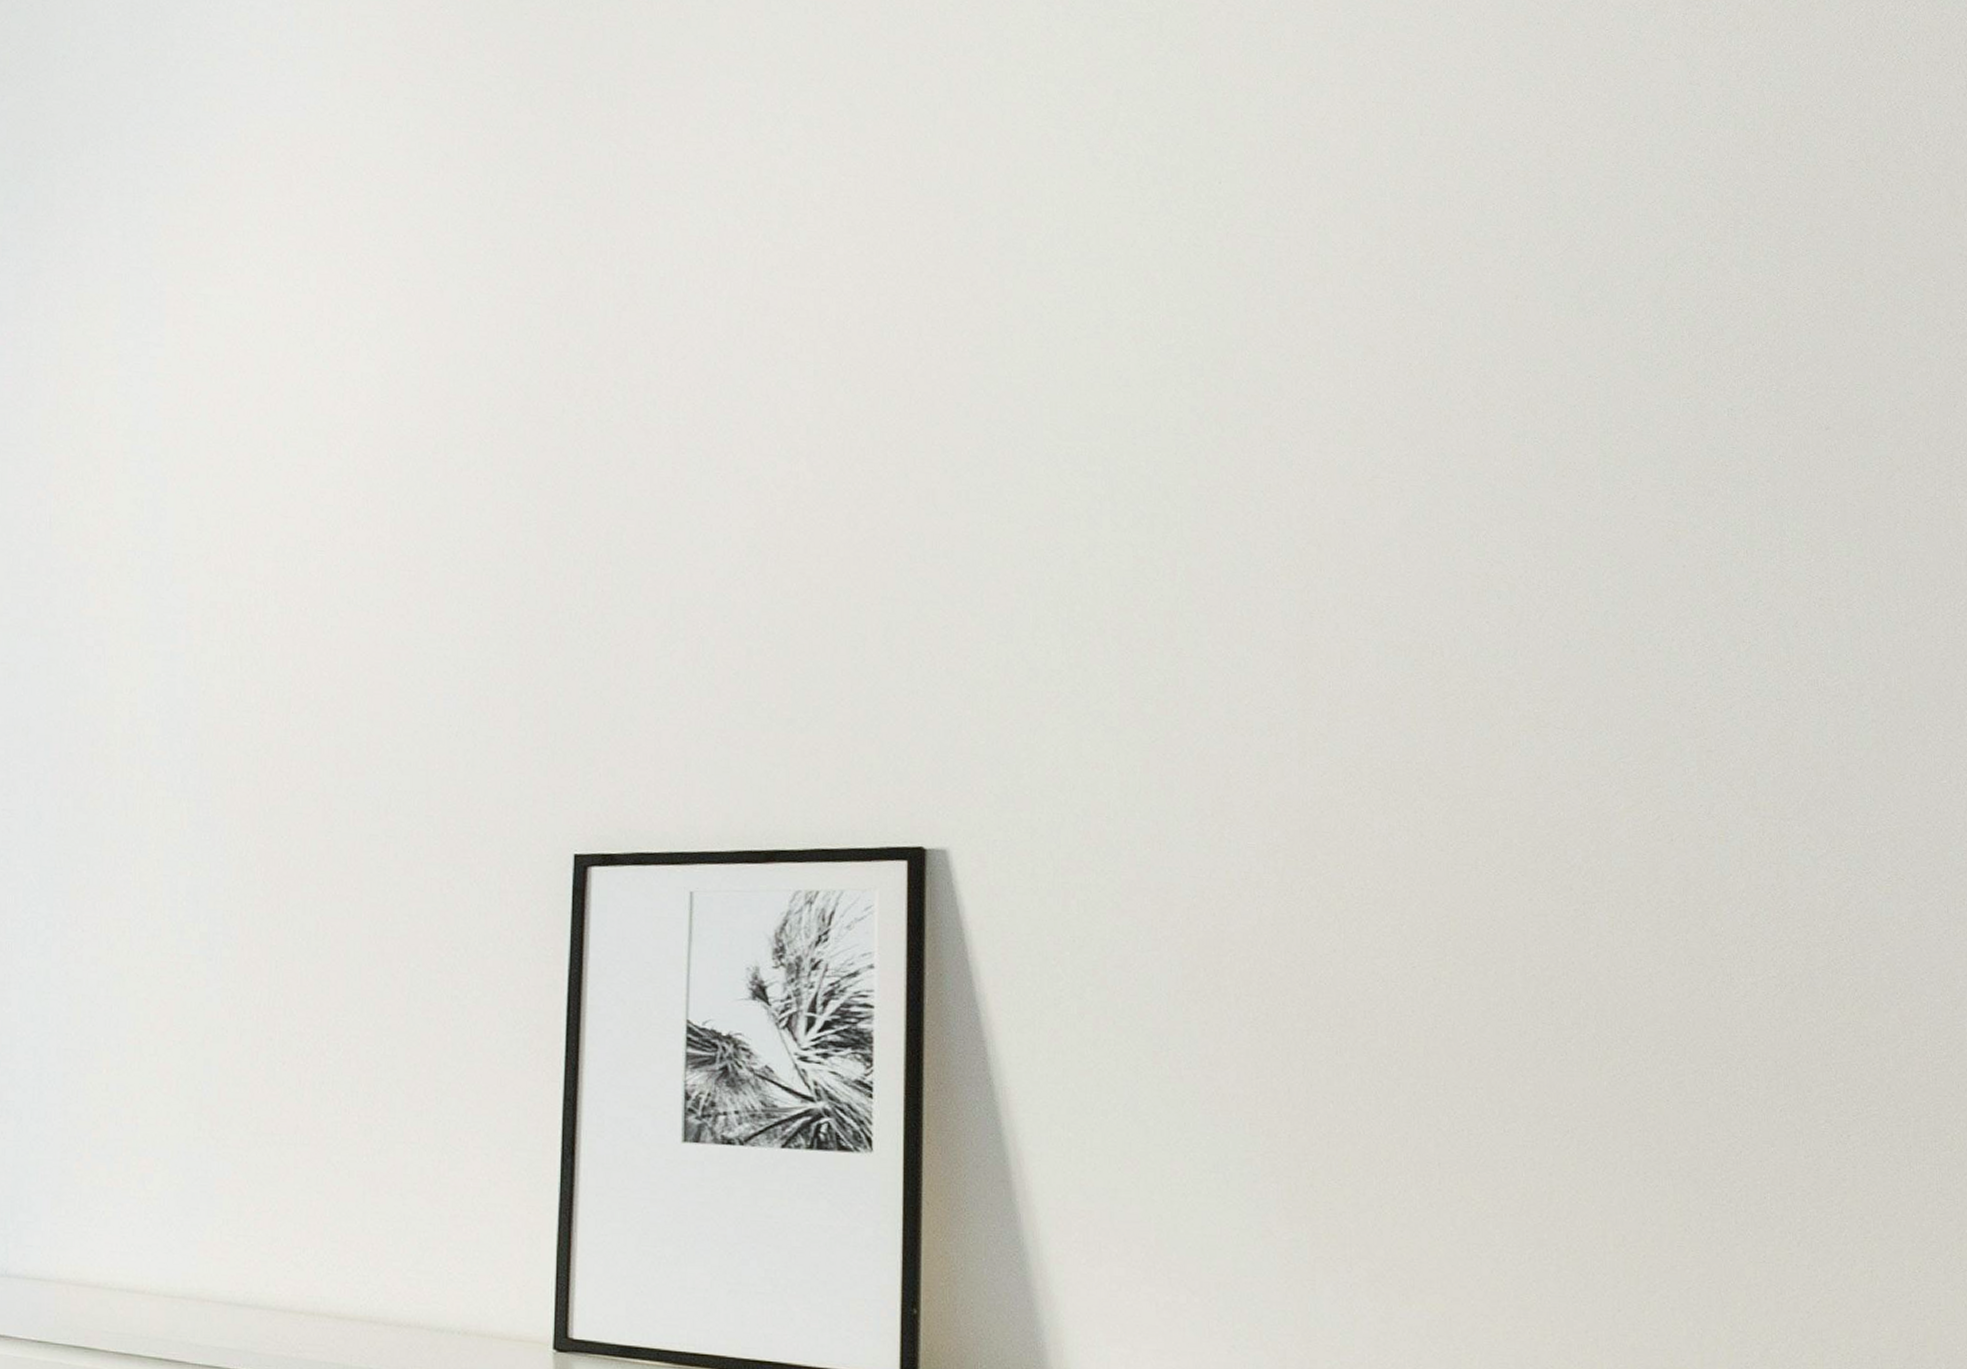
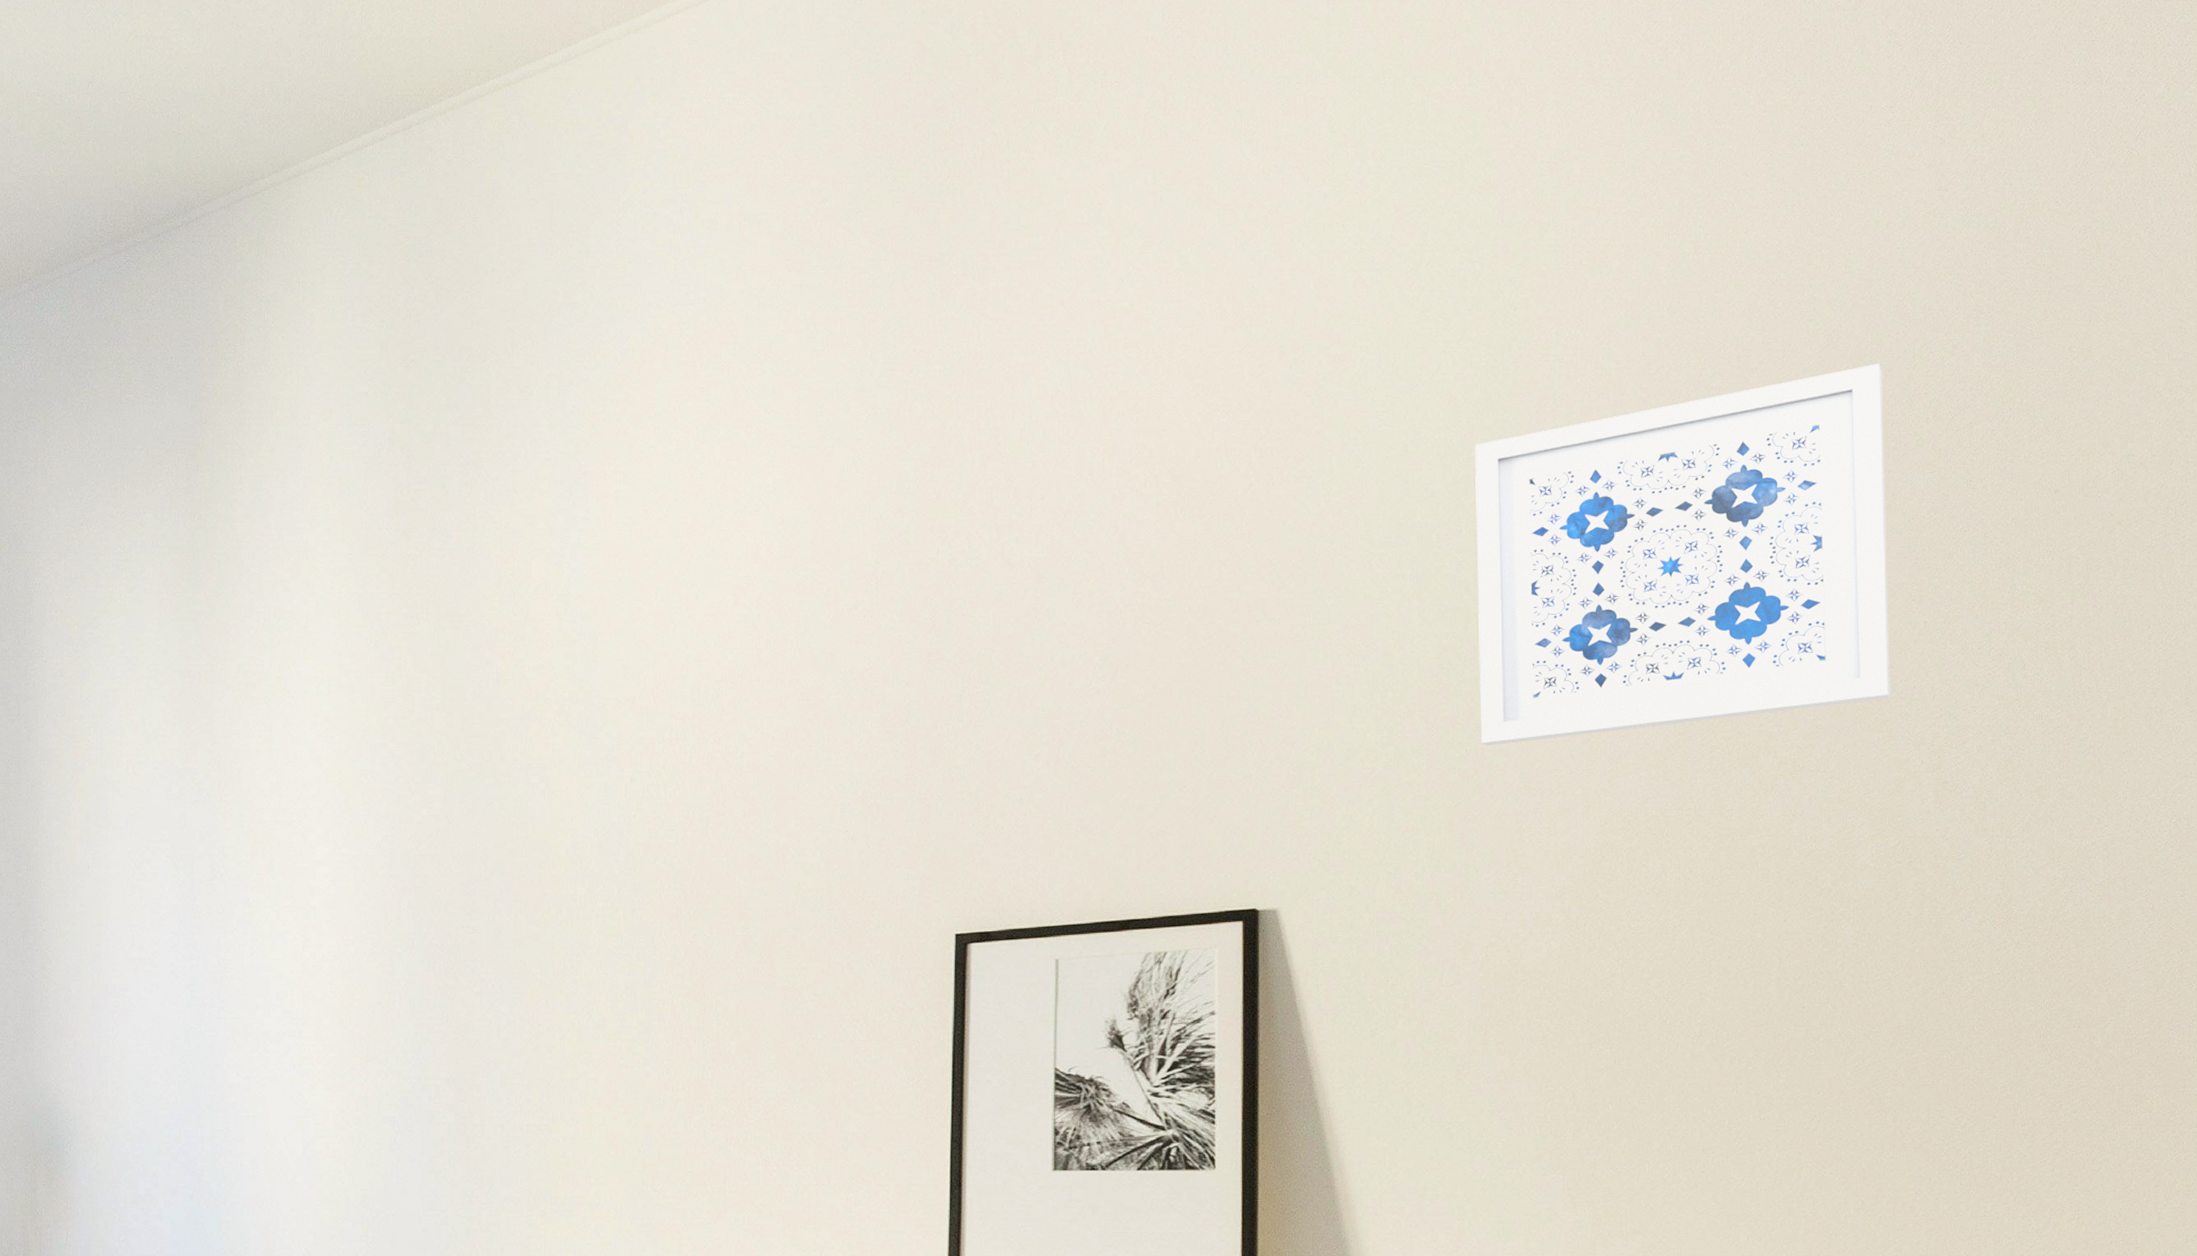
wall art: none [1175,271,1646,675] -> present [1475,364,1890,746]

